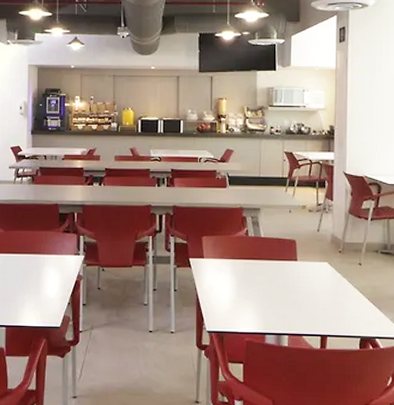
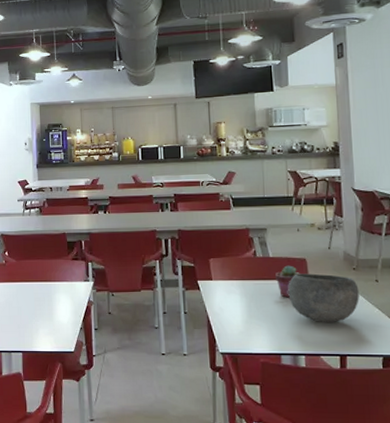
potted succulent: none [264,246,289,278] -> present [274,265,300,298]
bowl: none [276,254,343,304] -> present [288,273,359,323]

